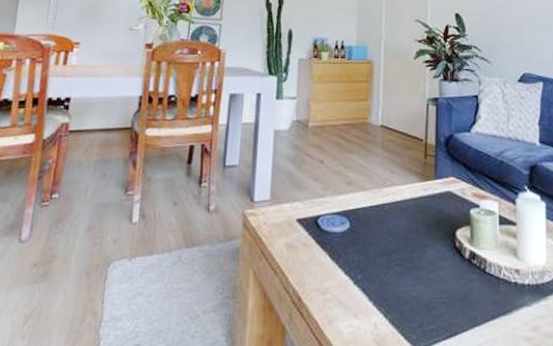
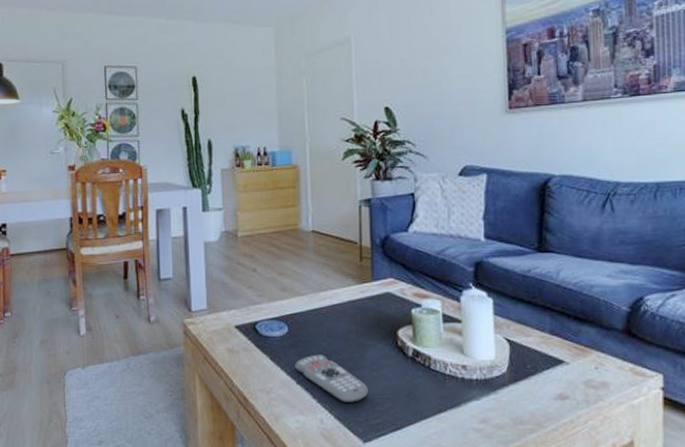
remote control: none [353,253,424,306] -> present [295,354,368,402]

